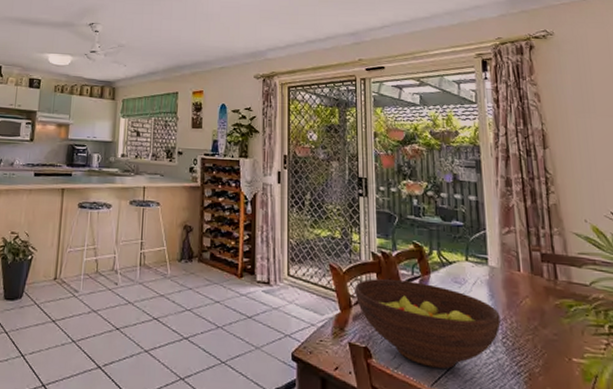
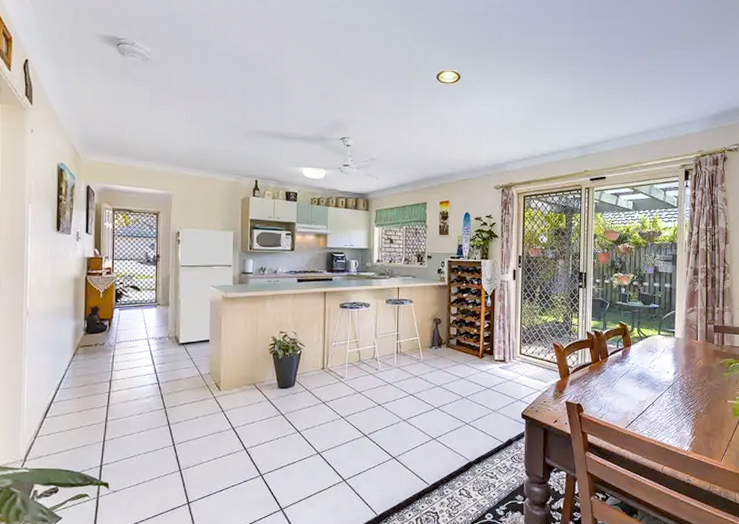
fruit bowl: present [355,278,501,369] -> none [572,351,680,415]

